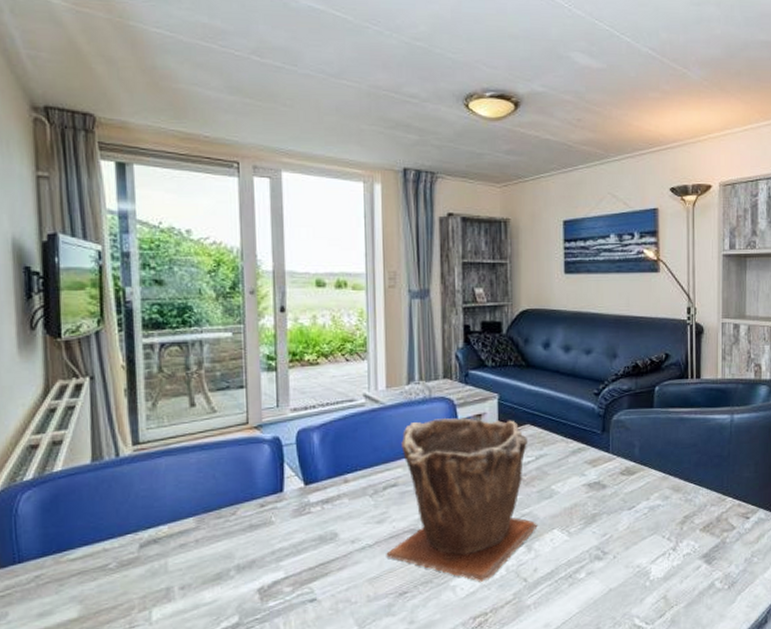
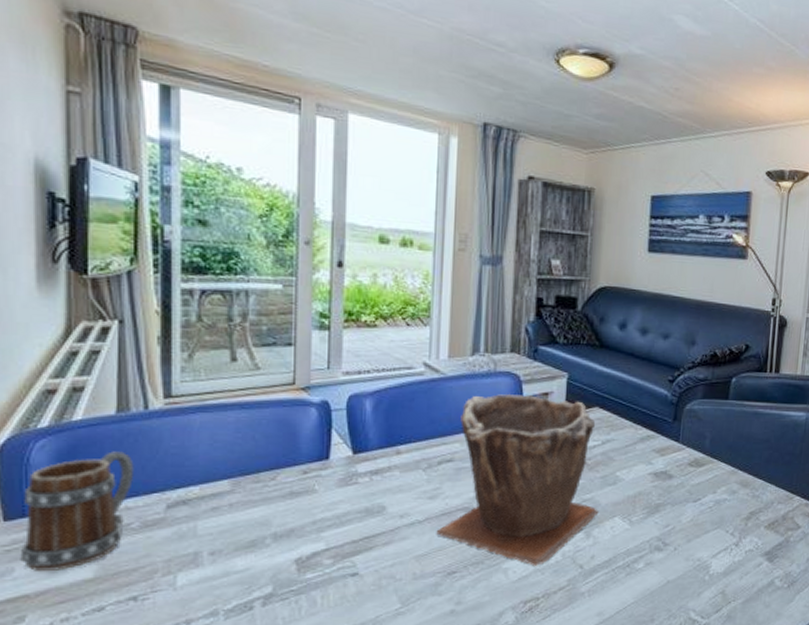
mug: none [12,497,110,614] -> present [20,451,134,571]

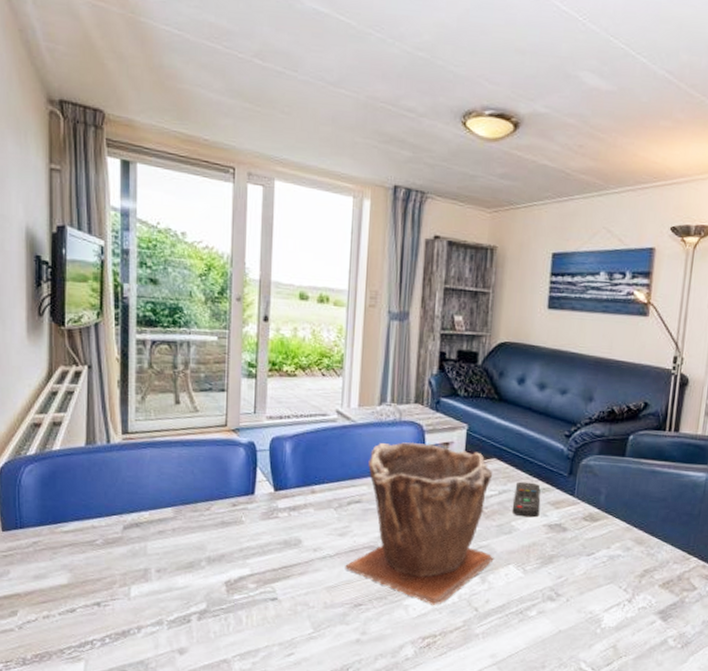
mug: present [20,451,134,571] -> none [14,478,99,576]
remote control: none [616,430,645,467] -> present [512,481,541,518]

